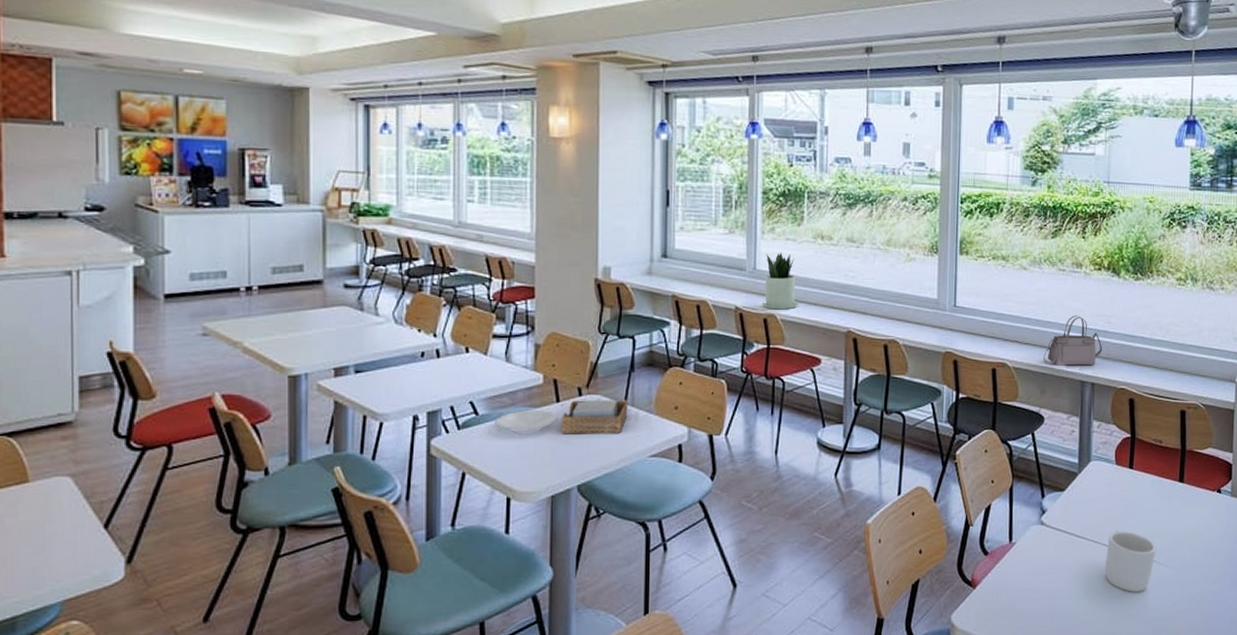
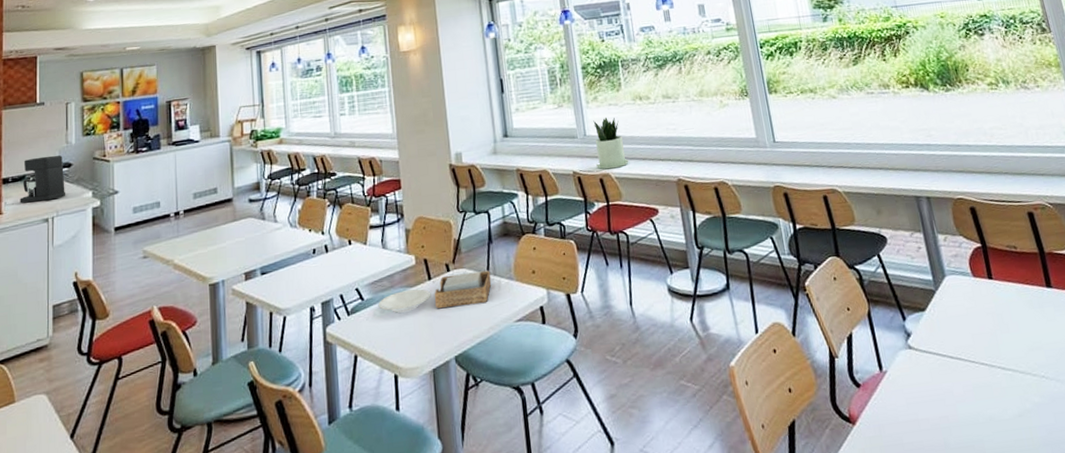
coffee maker: none [30,192,97,250] -> present [20,155,66,204]
handbag: present [1043,315,1102,366] -> none [871,133,930,185]
mug: present [1105,531,1157,592] -> none [985,346,1044,414]

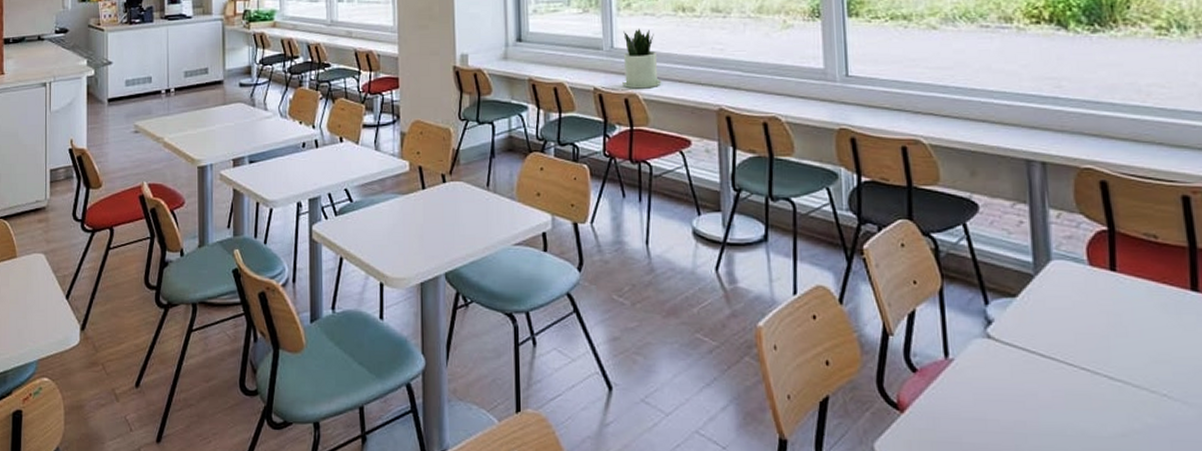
coffee maker: present [20,155,66,204] -> none [20,19,63,66]
saucer: present [378,289,432,314] -> none [367,197,424,221]
napkin holder: present [434,270,492,309] -> none [427,187,491,221]

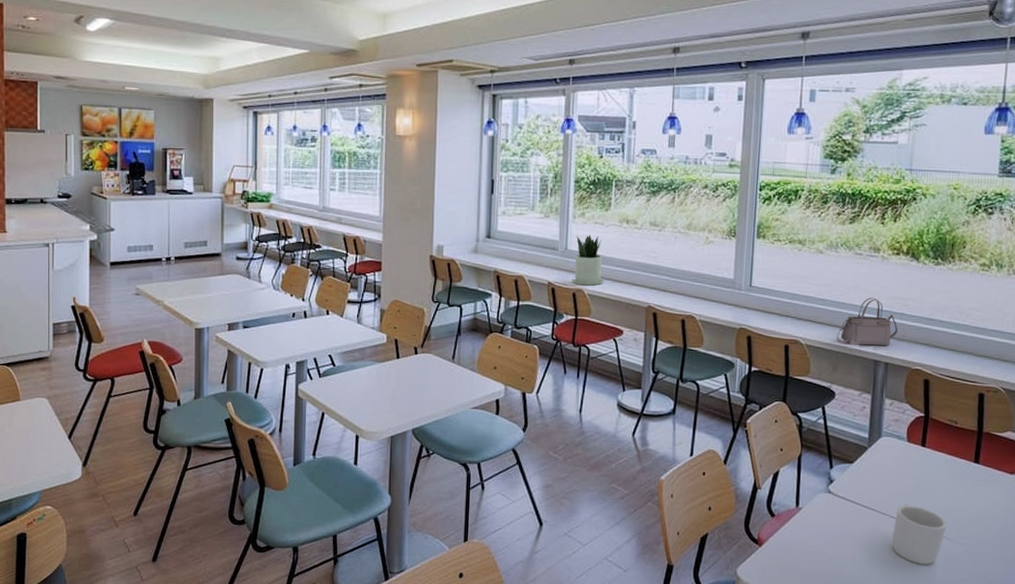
handbag: none [970,79,1052,141] -> present [837,297,898,346]
mug: none [1087,351,1166,435] -> present [892,505,947,565]

